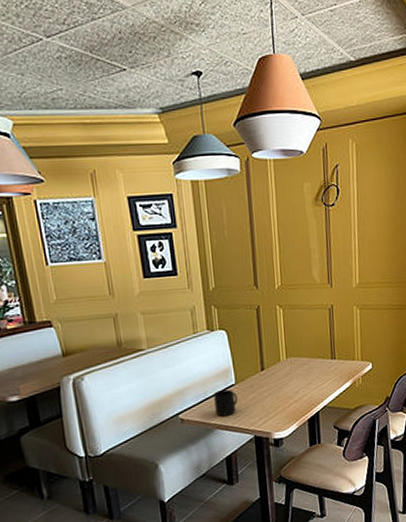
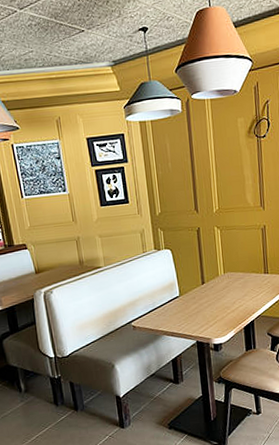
mug: present [214,389,238,417] -> none [161,300,182,324]

